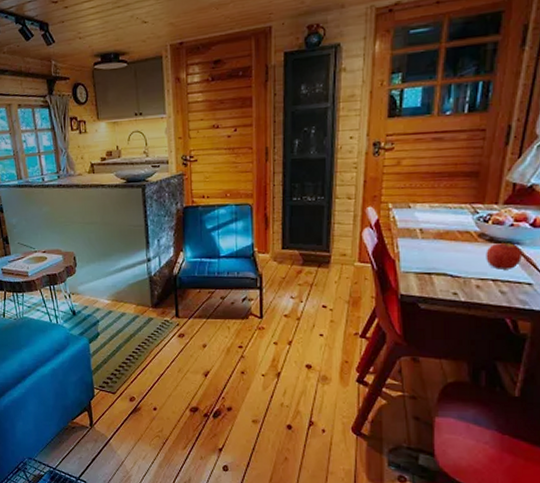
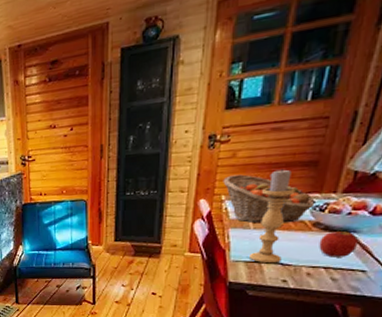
fruit basket: none [389,182,479,234] -> present [223,174,315,224]
candle holder: none [420,177,459,275] -> present [250,168,296,264]

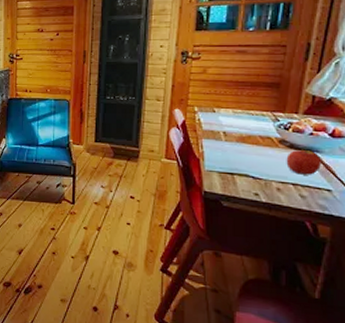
fruit basket: present [223,174,315,224] -> none [195,89,280,138]
candle holder: present [250,168,296,264] -> none [223,87,261,176]

